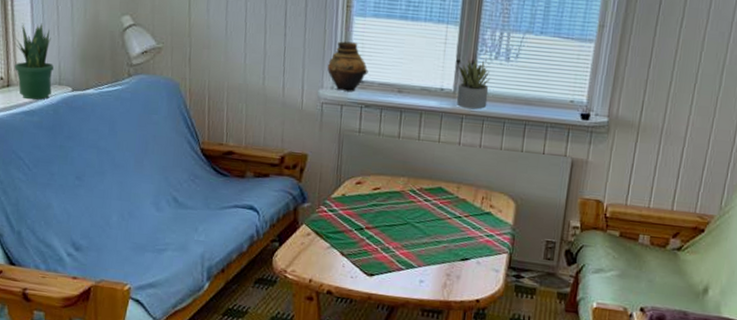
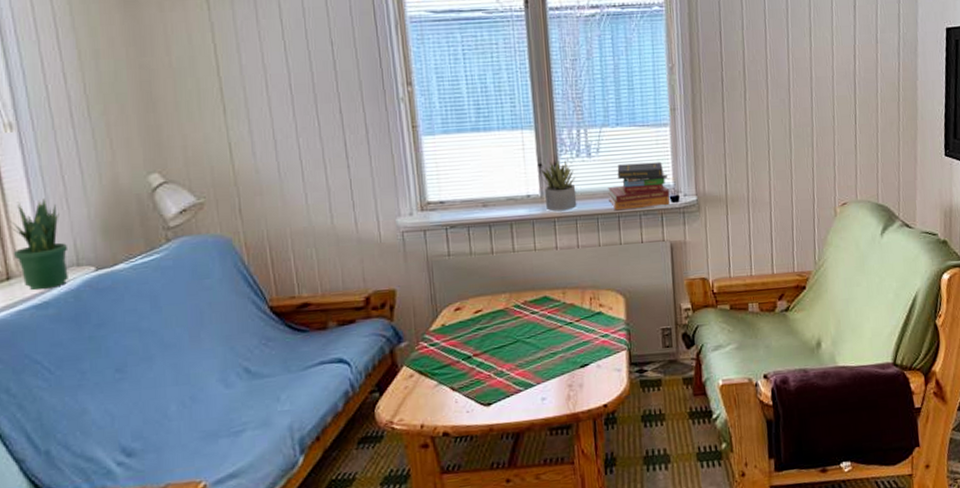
vase: present [327,41,369,93] -> none [401,163,448,217]
books: none [519,73,582,122] -> present [608,162,670,211]

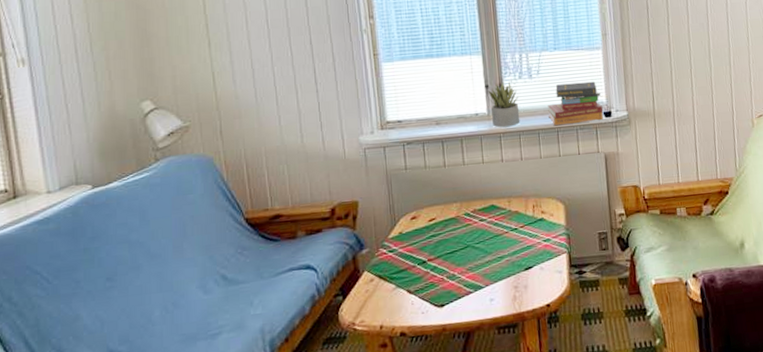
planter: present [10,198,69,290] -> none [19,124,69,207]

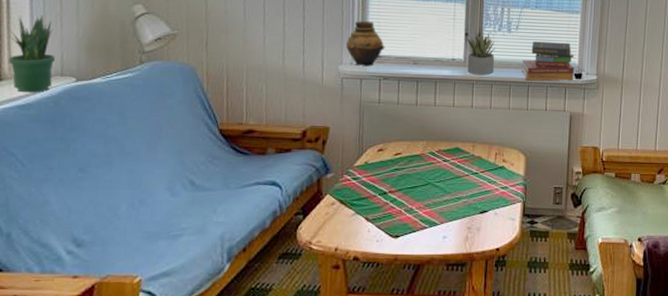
planter: none [19,124,69,207] -> present [8,15,56,92]
vase: none [363,86,405,135] -> present [345,21,385,67]

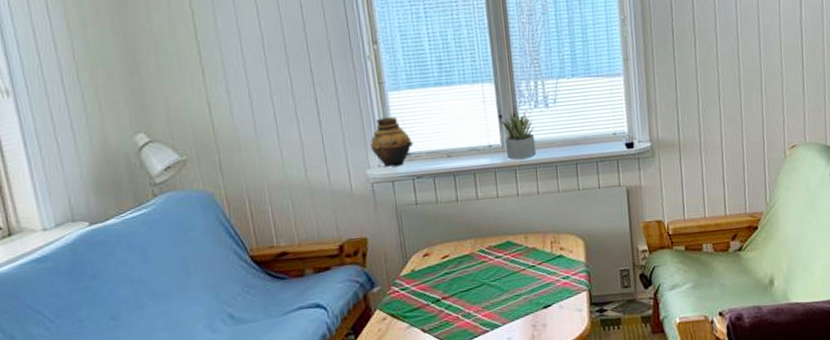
planter: present [8,15,56,92] -> none [10,159,64,245]
books: present [522,41,575,81] -> none [565,110,625,158]

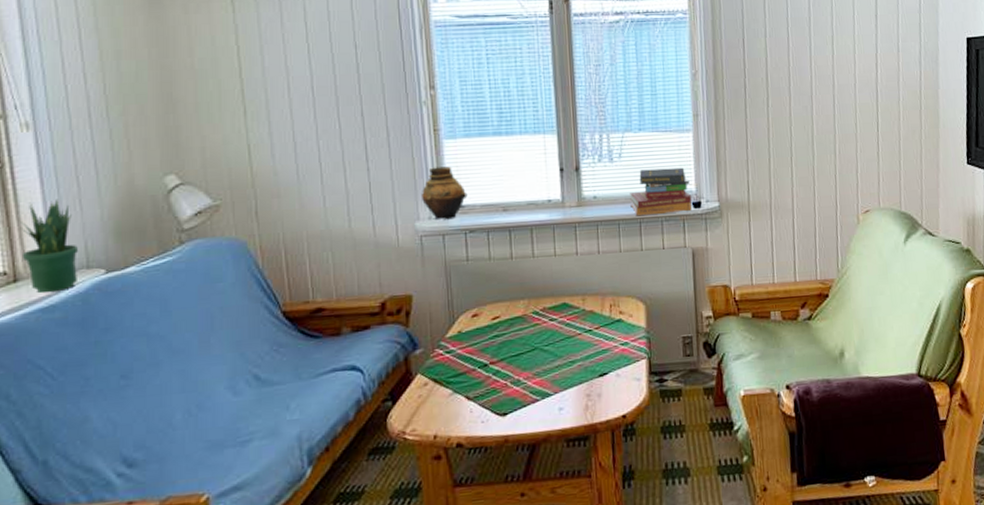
planter: none [10,159,64,245] -> present [20,199,79,292]
succulent plant: present [501,111,537,161] -> none [562,165,599,217]
books: none [565,110,625,158] -> present [630,167,692,216]

